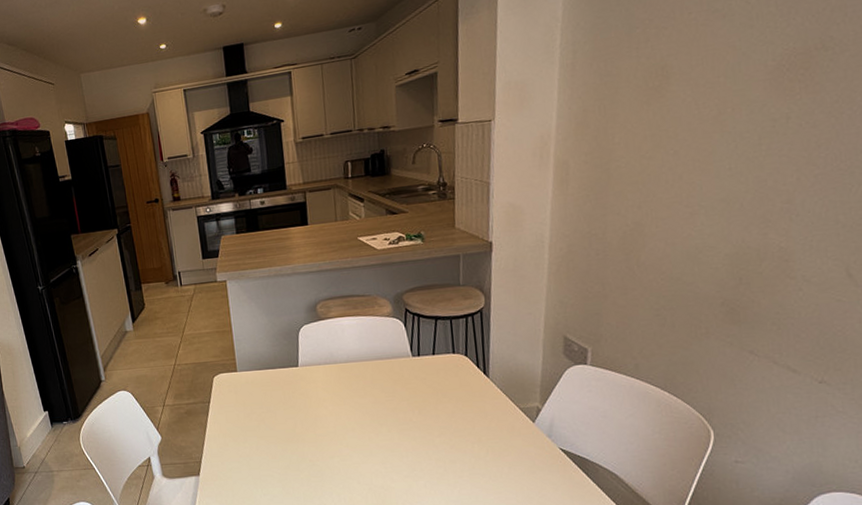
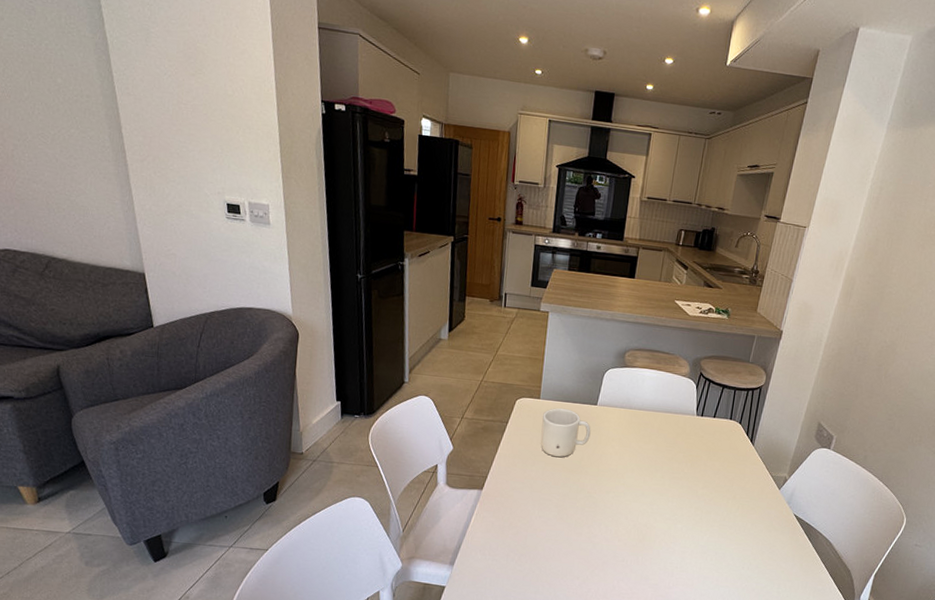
mug: none [244,376,299,430] -> present [541,408,591,458]

